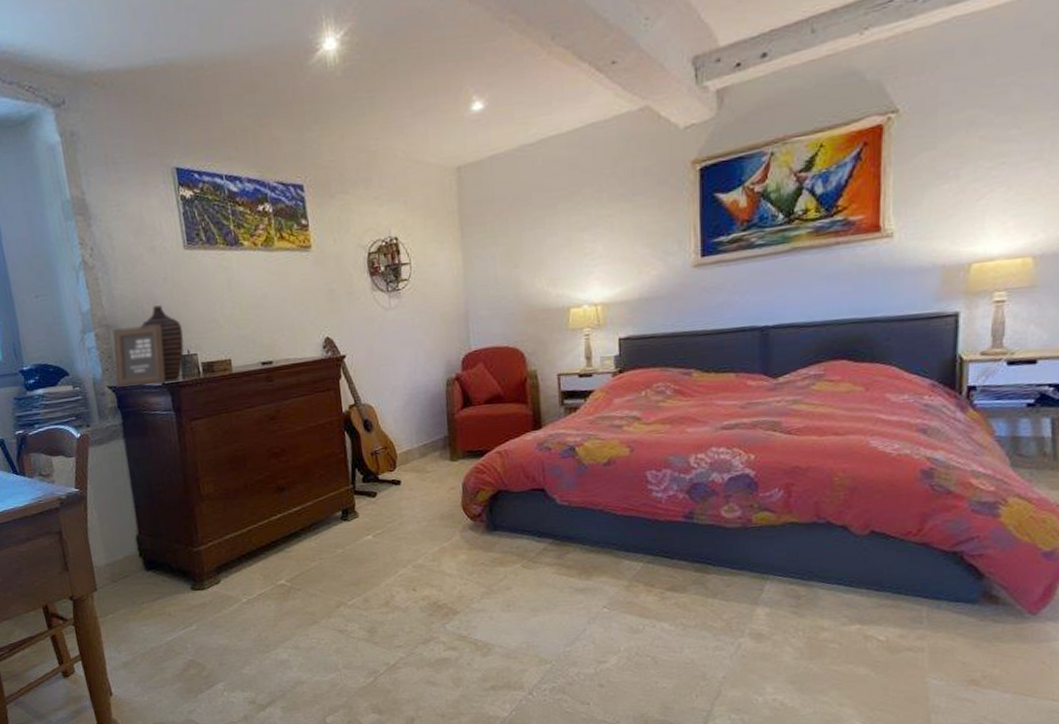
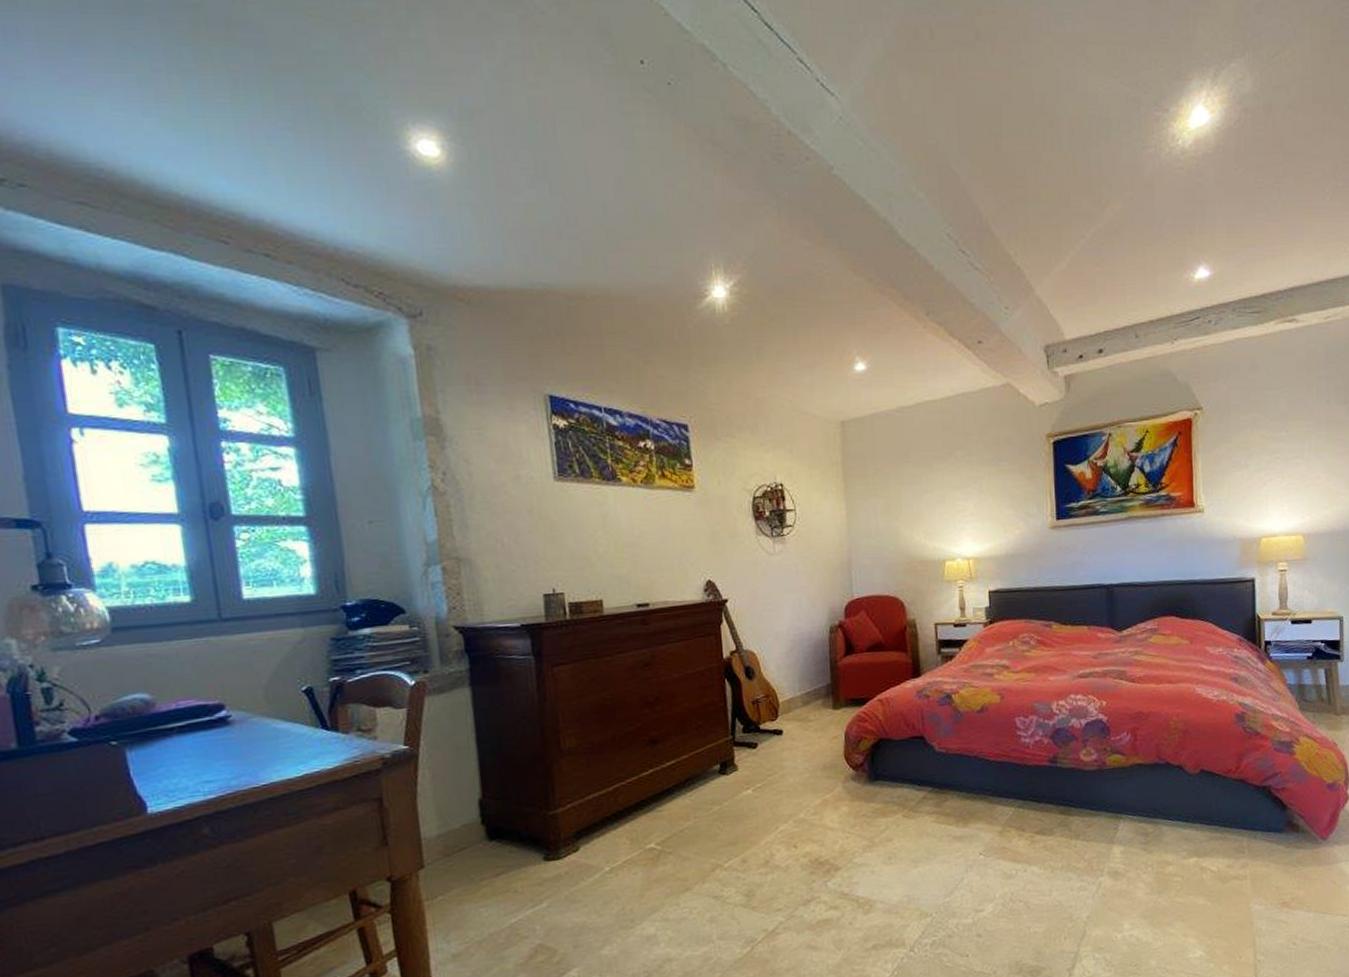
picture frame: present [113,324,166,388] -> none [464,559,526,629]
decorative vase: present [140,305,184,382] -> none [498,539,549,624]

